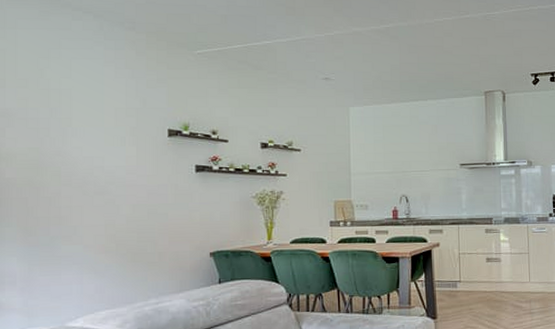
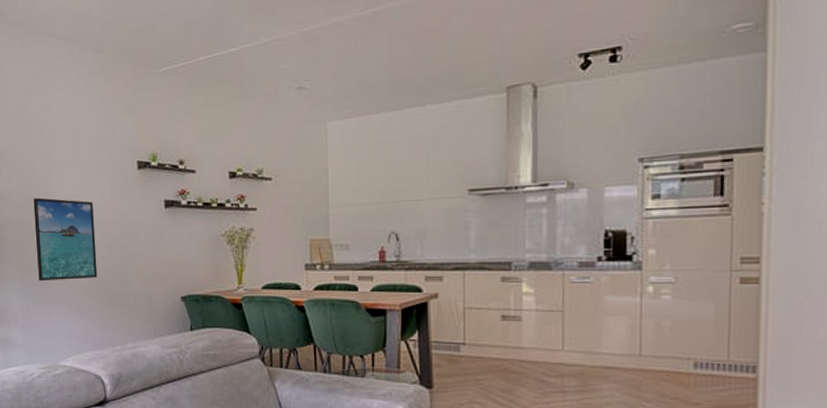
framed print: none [45,159,118,242] -> present [33,198,98,282]

